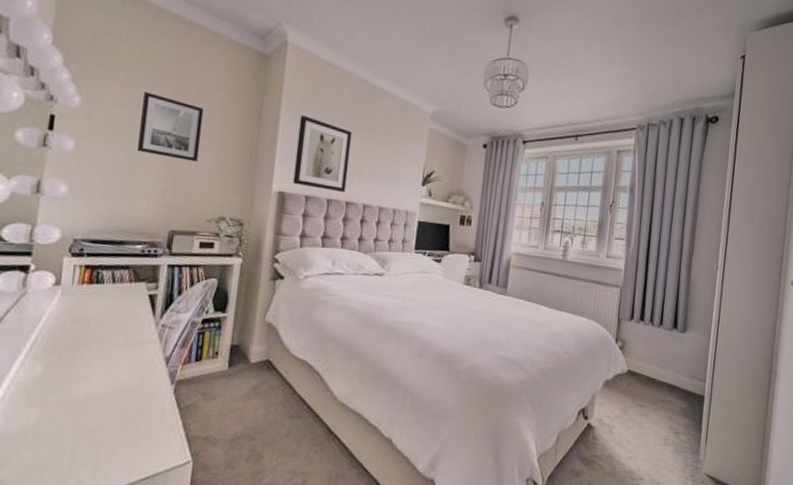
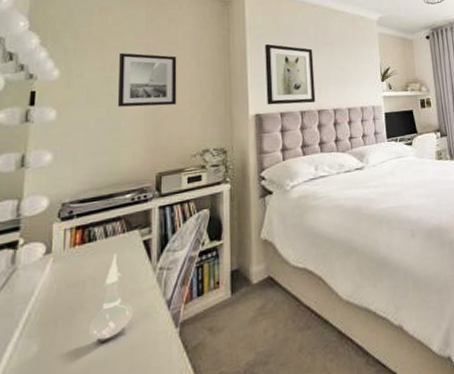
perfume bottle: none [90,301,133,380] -> present [89,254,133,342]

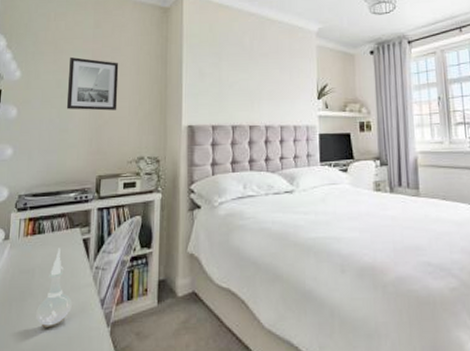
wall art: present [265,44,316,105] -> none [200,54,248,118]

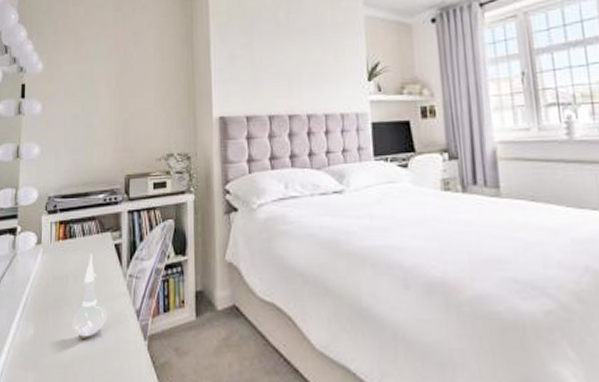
wall art: present [66,56,119,111] -> none [90,44,143,103]

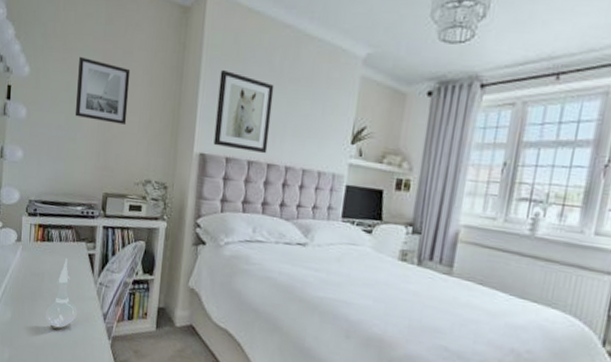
wall art: none [90,44,143,103] -> present [74,56,131,125]
wall art: none [229,33,287,107] -> present [213,70,274,154]

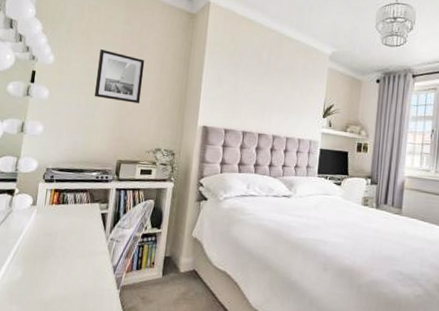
perfume bottle: present [45,258,77,329] -> none [56,218,89,284]
wall art: present [213,70,274,154] -> none [214,62,263,126]

